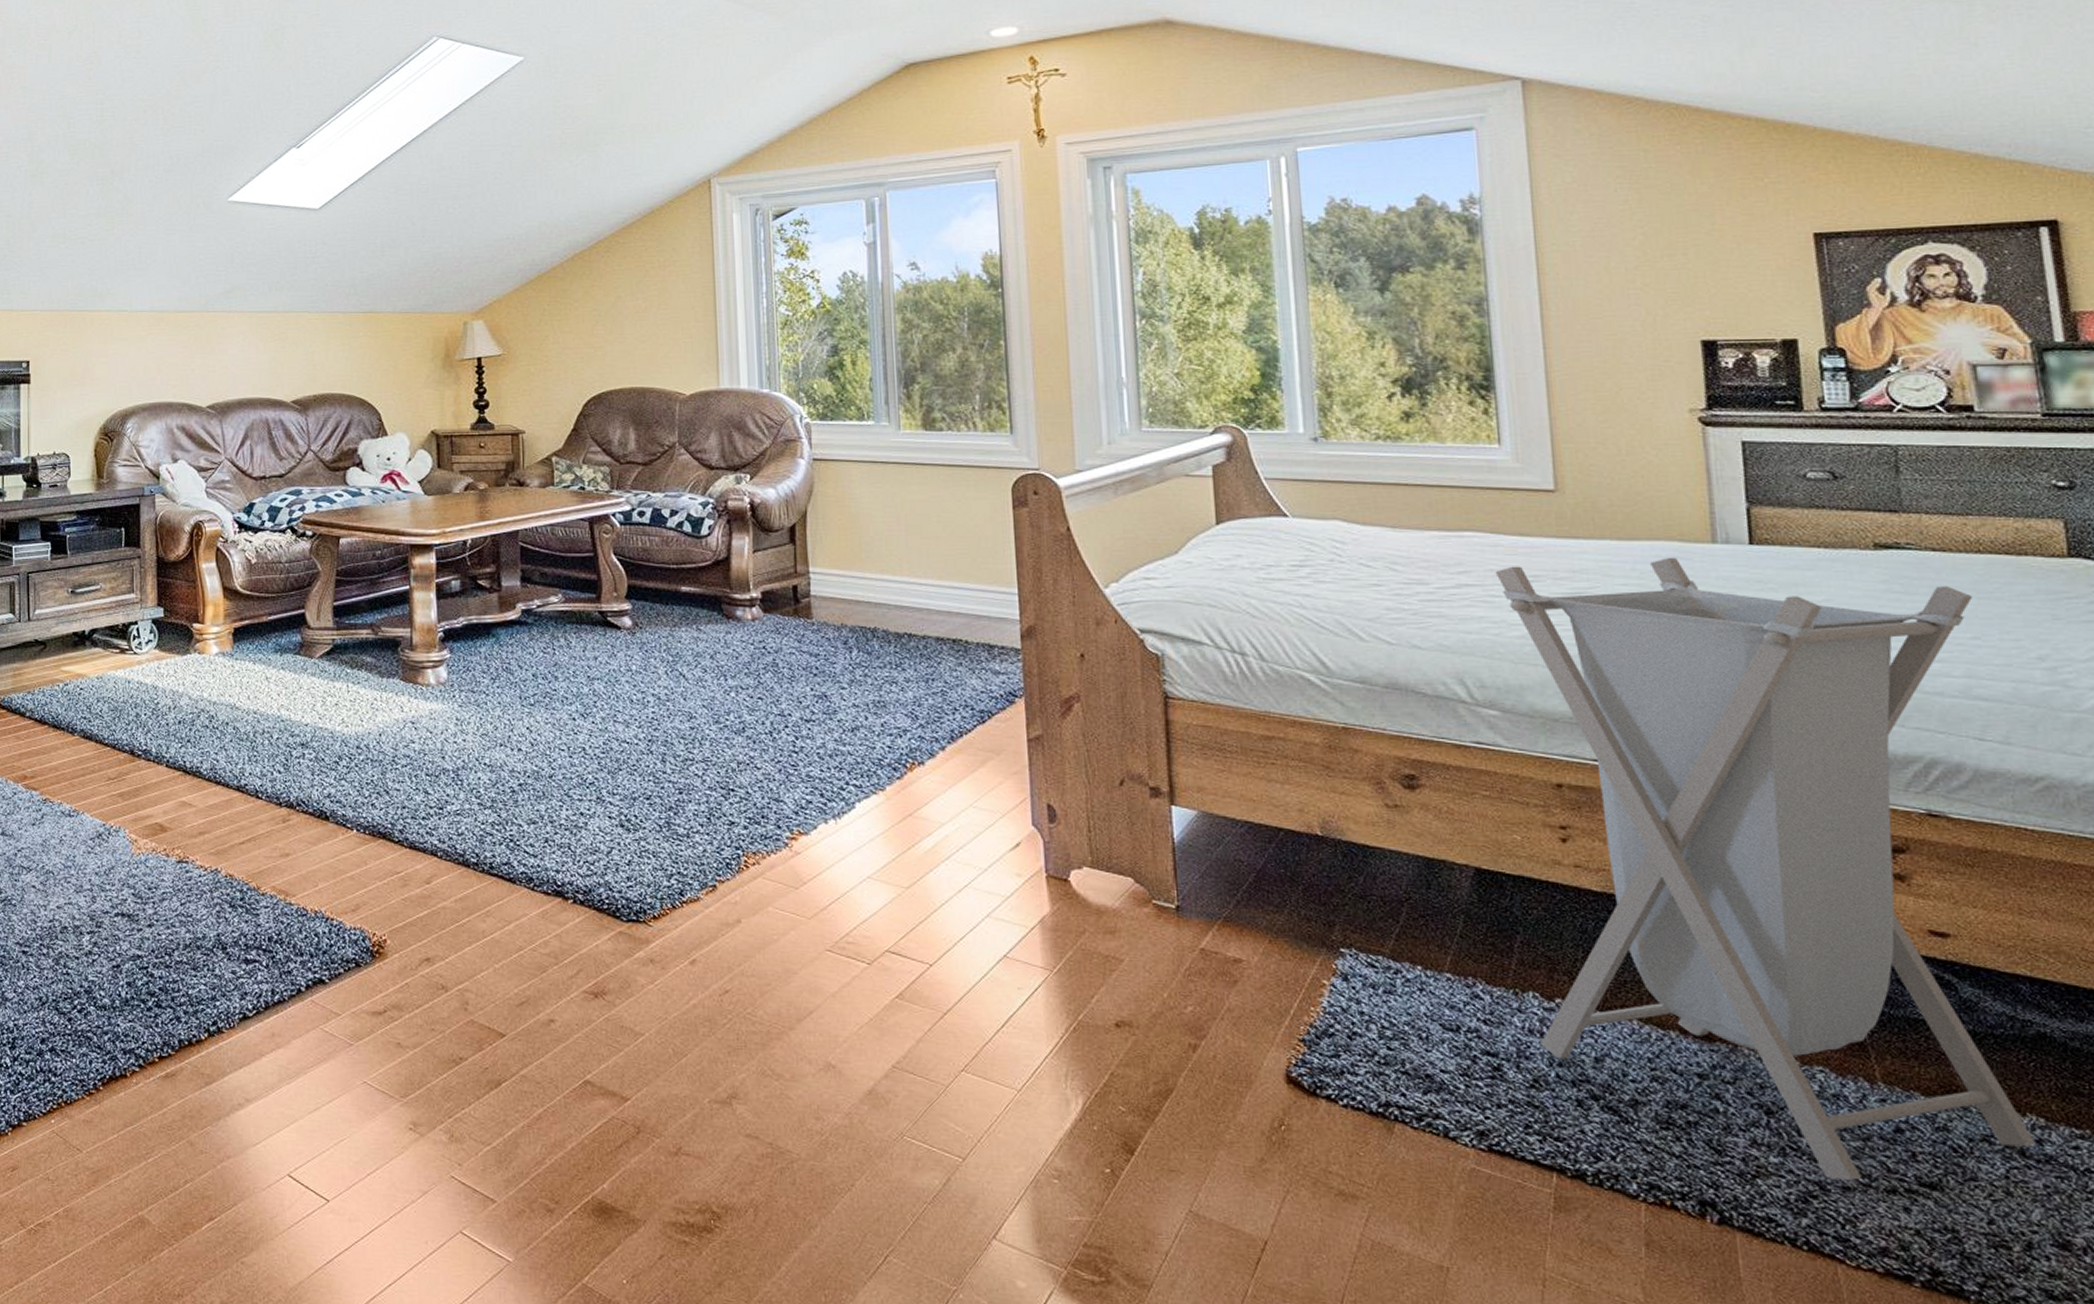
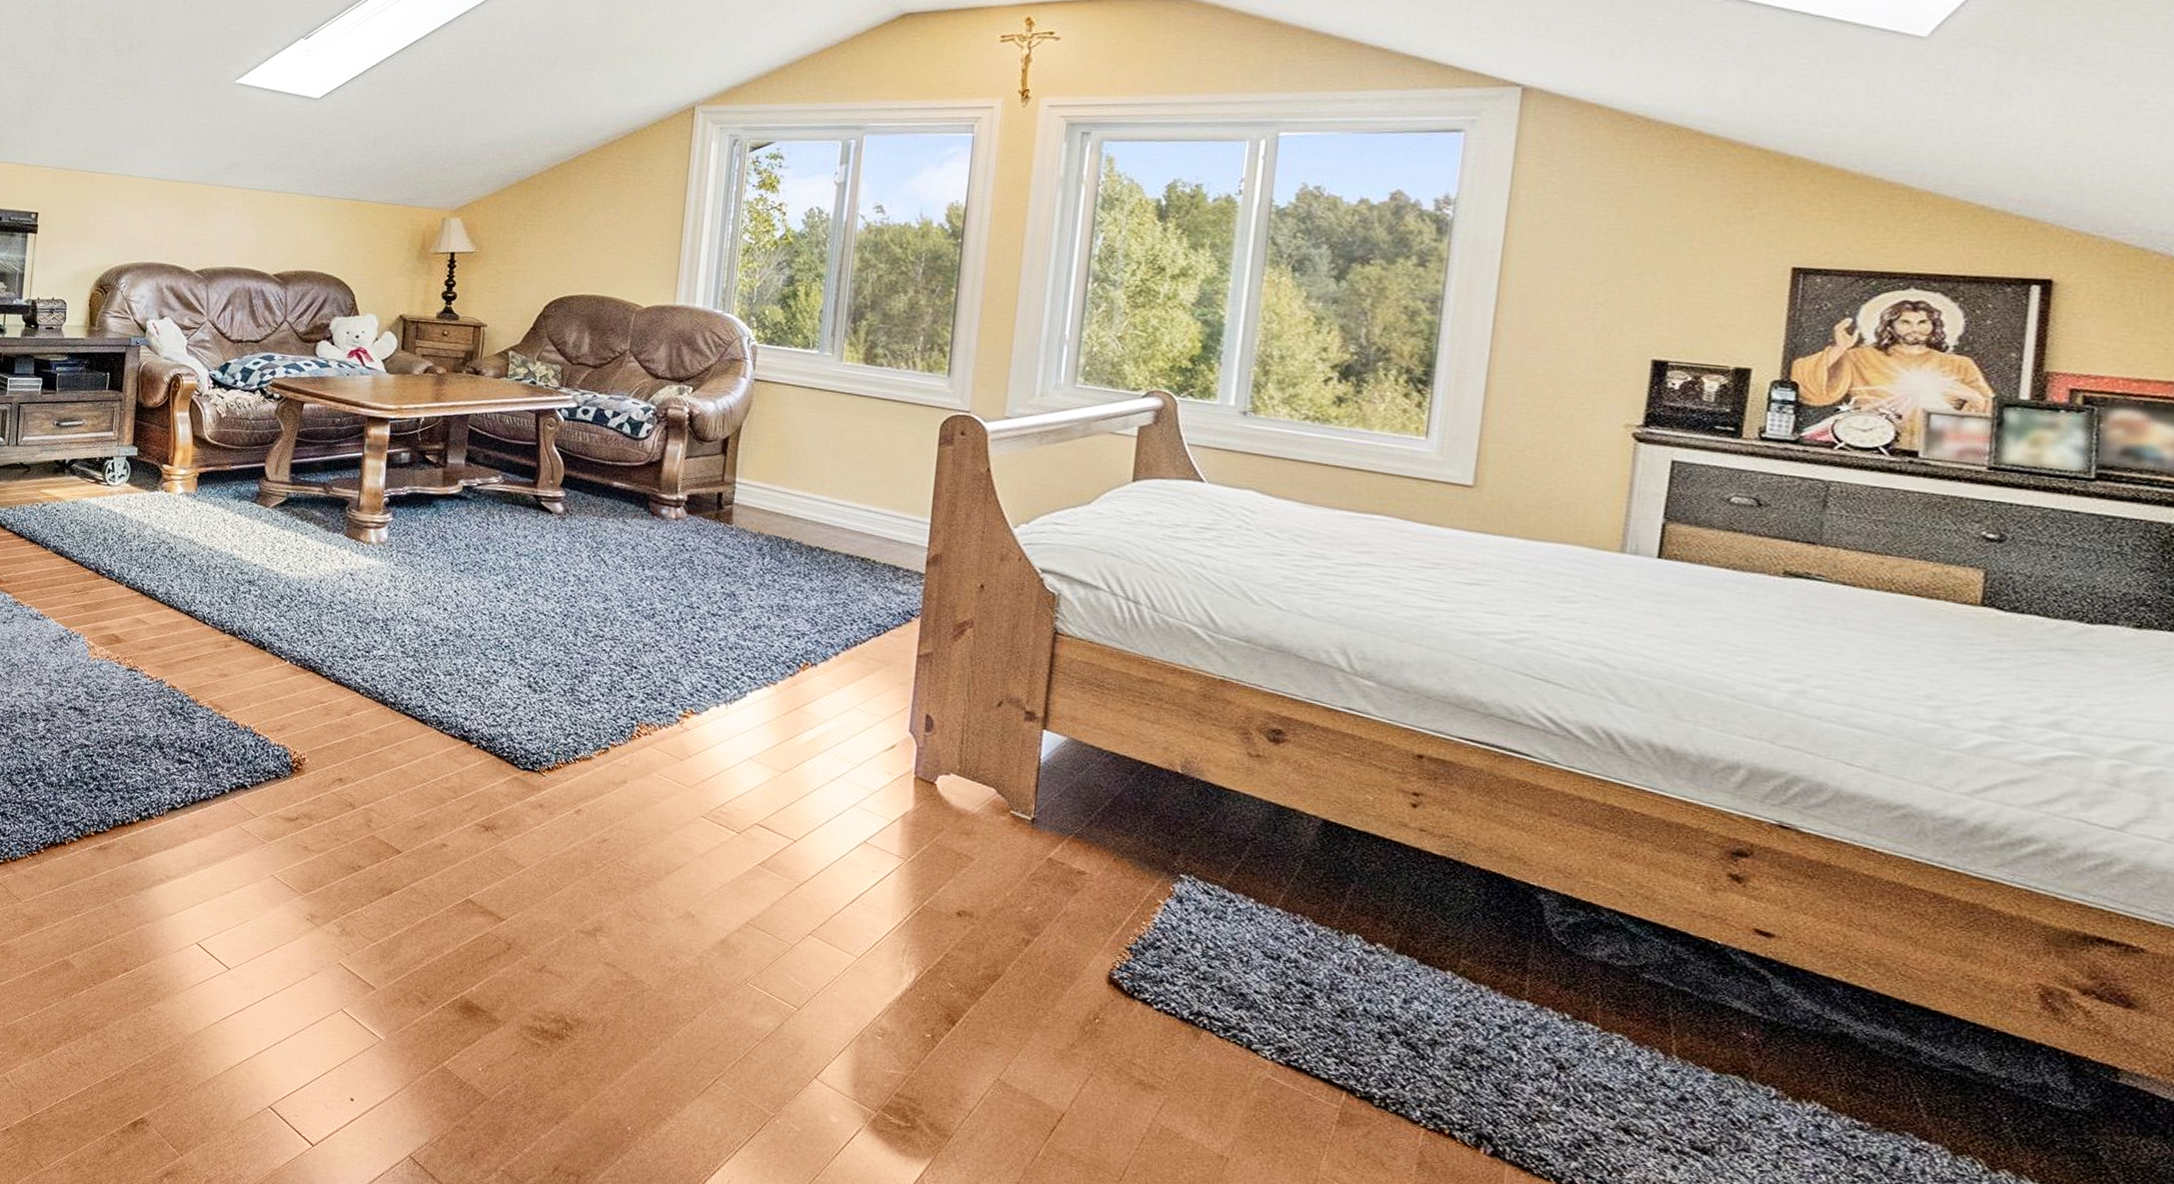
laundry hamper: present [1495,557,2036,1180] -> none [1354,552,1874,1136]

